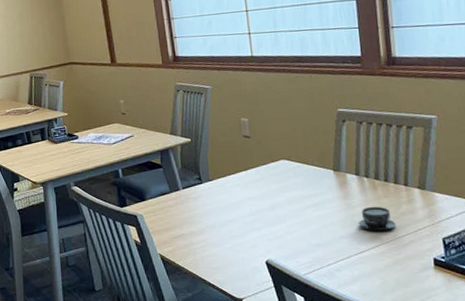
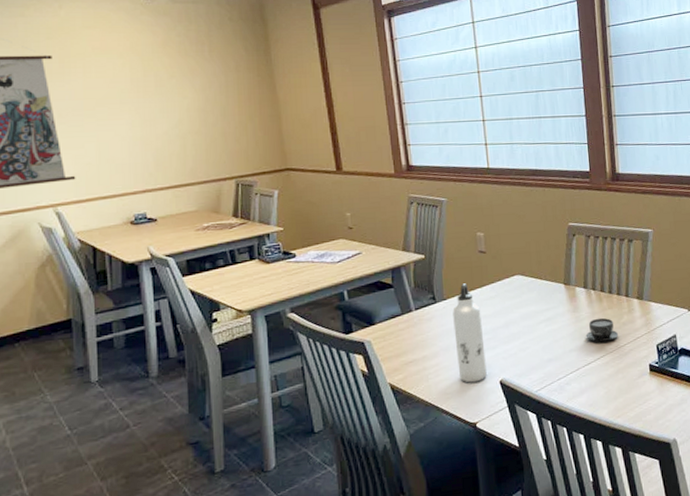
water bottle: none [218,166,253,260] -> present [453,283,487,383]

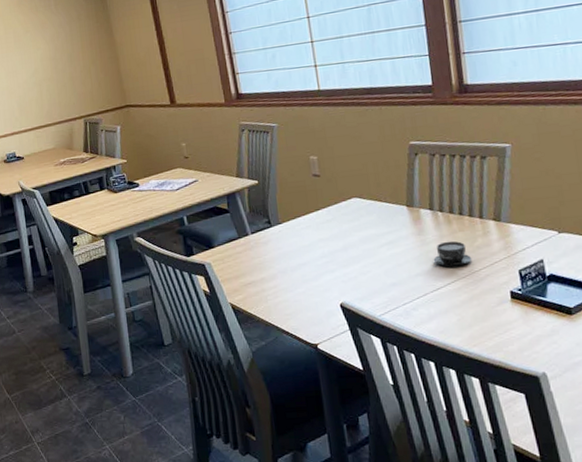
water bottle: present [453,283,487,383] -> none [288,207,326,305]

